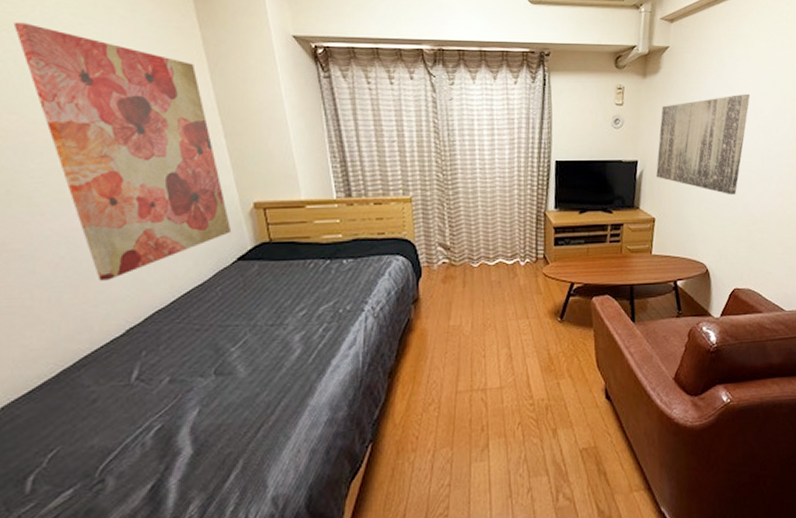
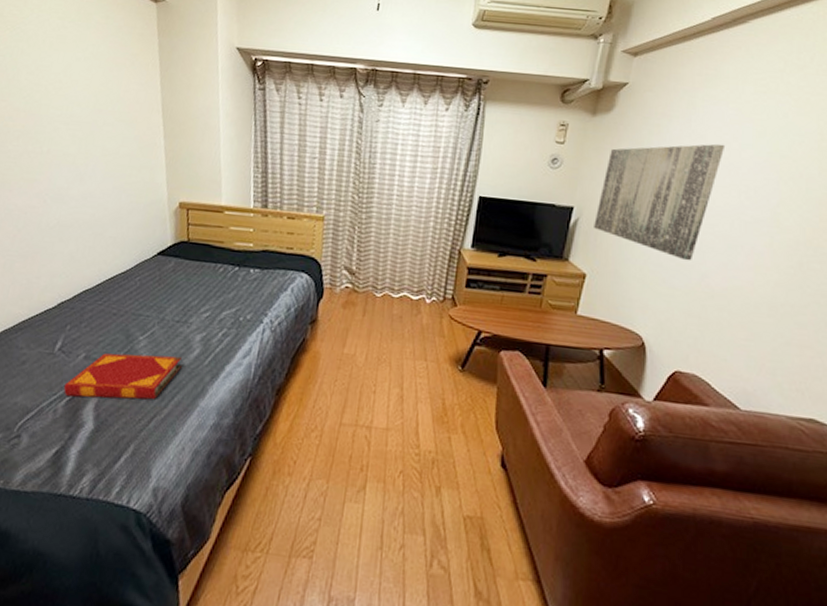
wall art: present [13,22,232,281] -> none [15,23,157,256]
hardback book: none [150,360,283,426] -> present [63,353,182,400]

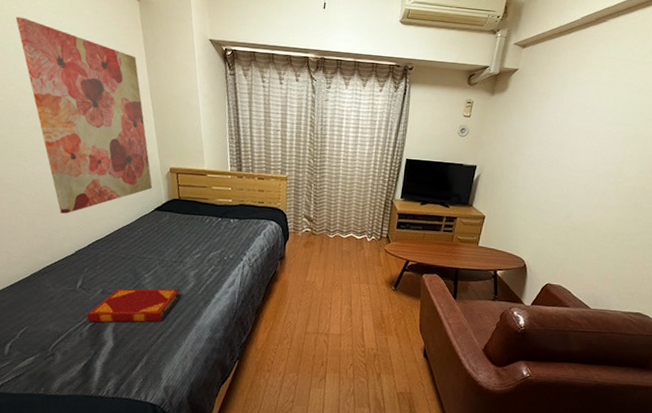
wall art: none [15,23,157,256] -> present [15,17,153,214]
wall art: present [594,143,726,261] -> none [491,116,588,204]

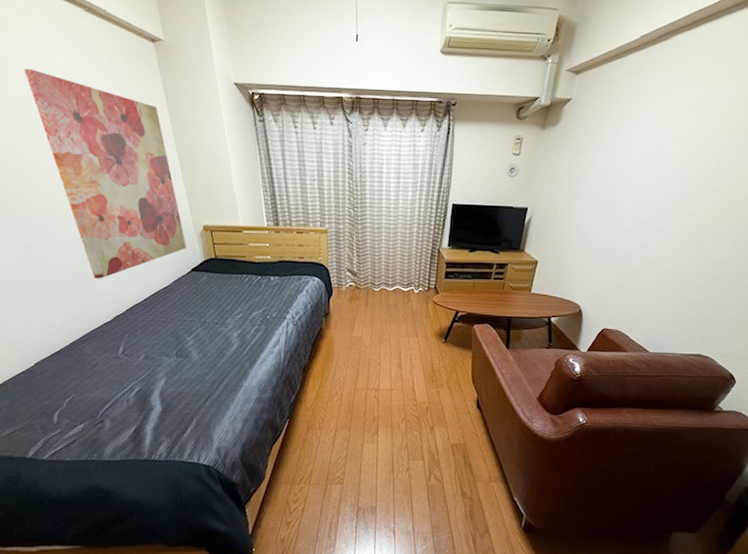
hardback book: present [87,288,180,323] -> none [132,350,225,388]

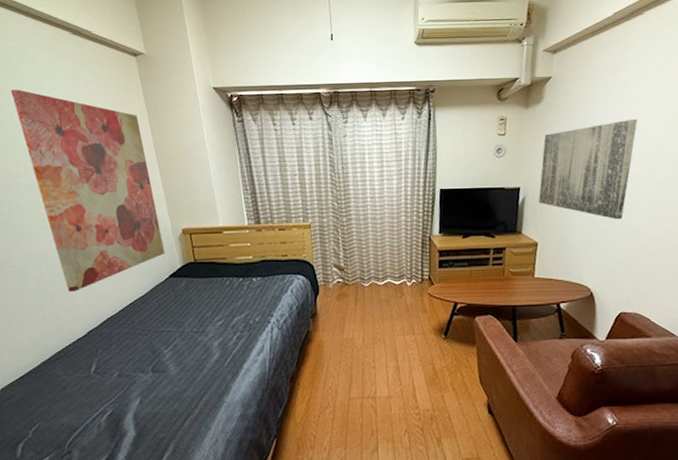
wall art: none [544,147,647,245] -> present [538,118,638,220]

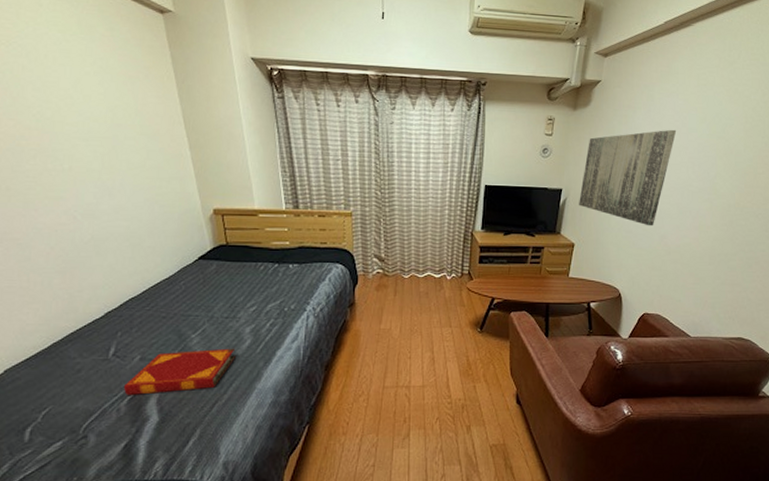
wall art: present [10,89,165,292] -> none [10,37,194,270]
hardback book: none [104,362,205,410] -> present [124,348,236,395]

